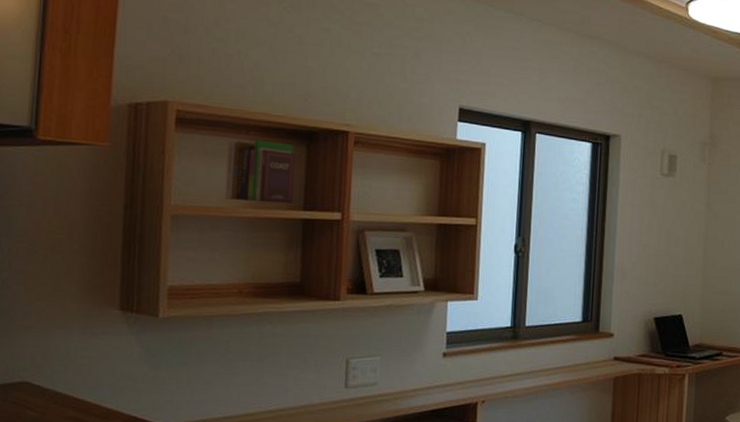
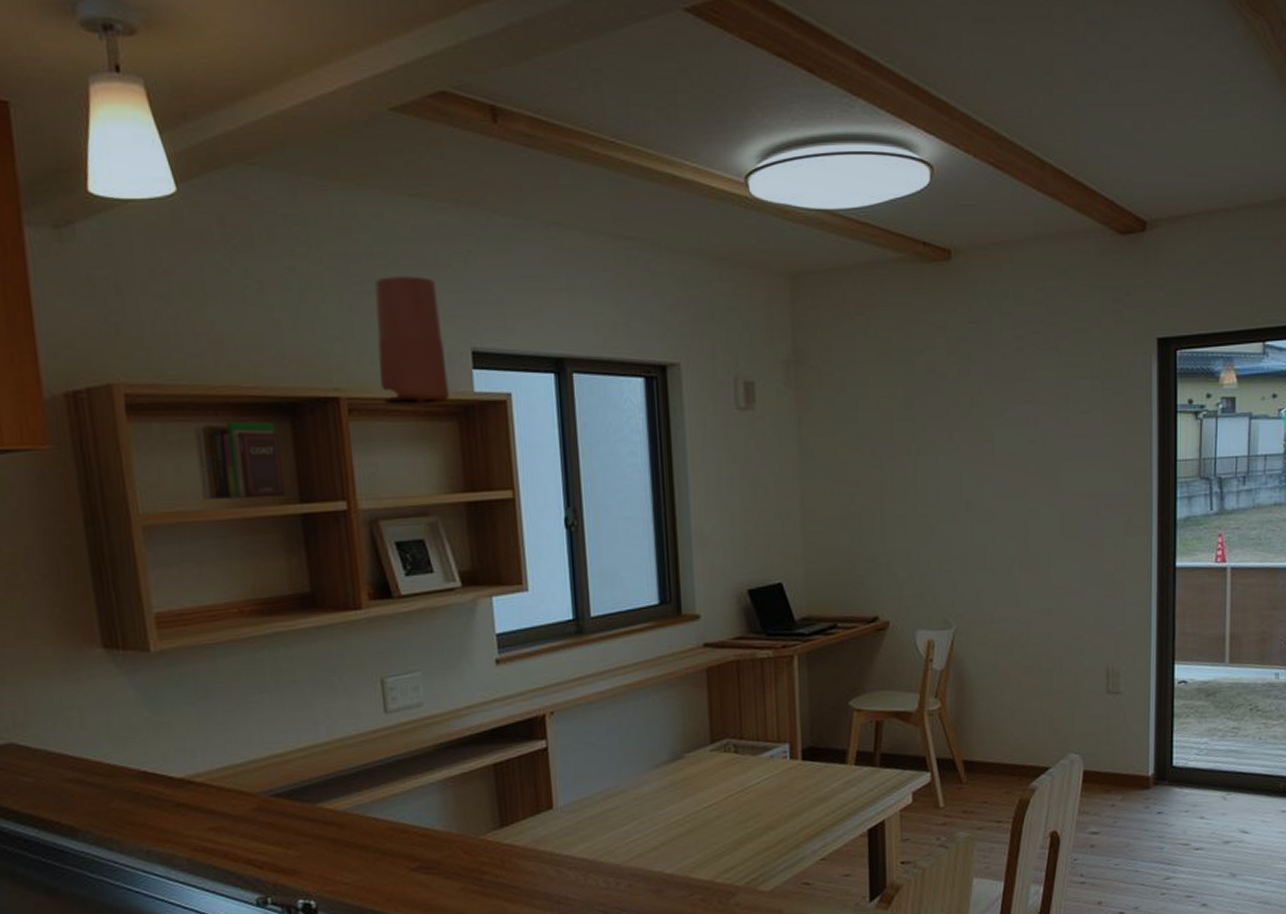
vase: none [382,44,439,146] -> present [374,276,449,406]

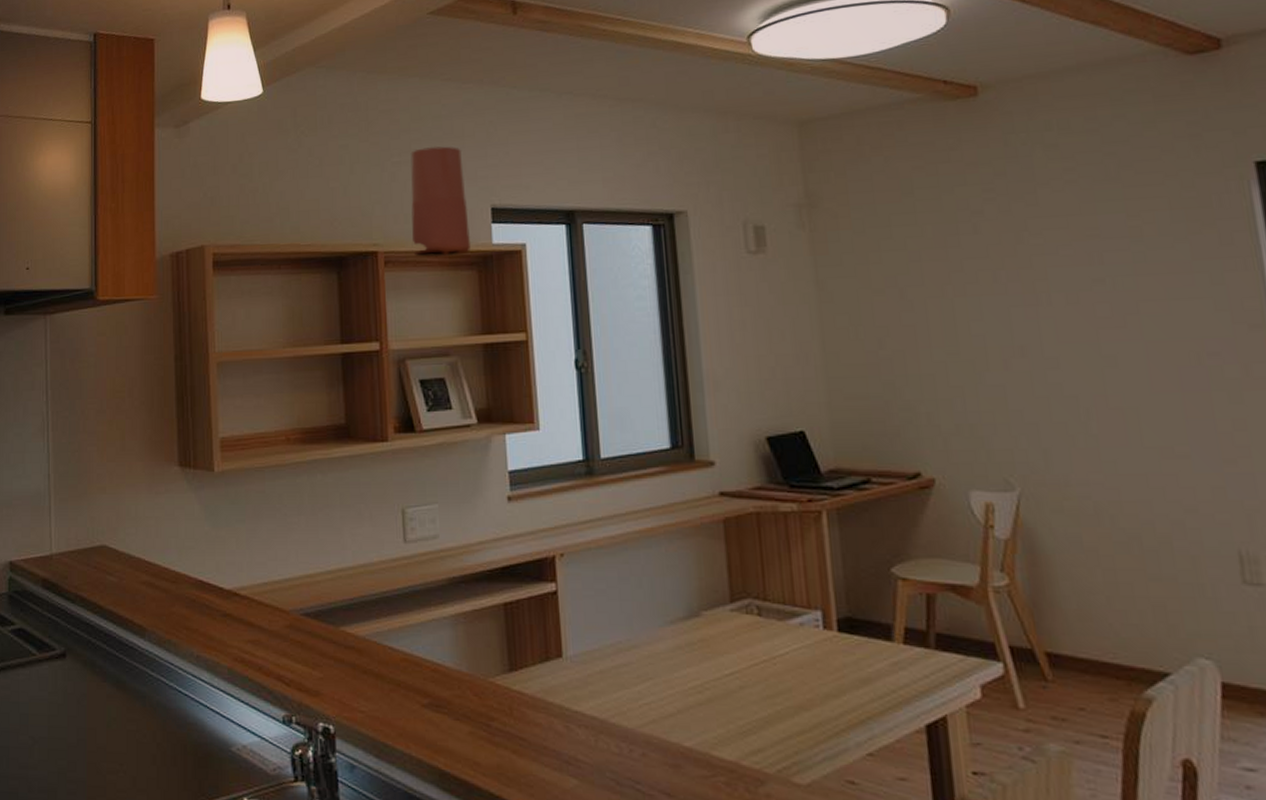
books: present [194,420,285,501] -> none [262,273,329,341]

